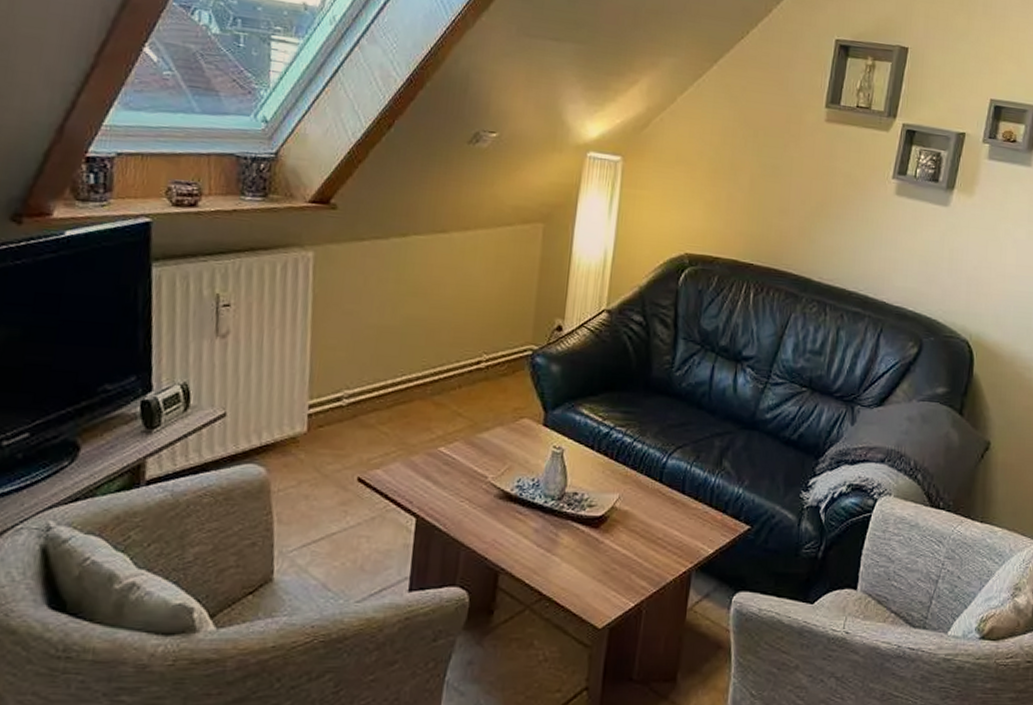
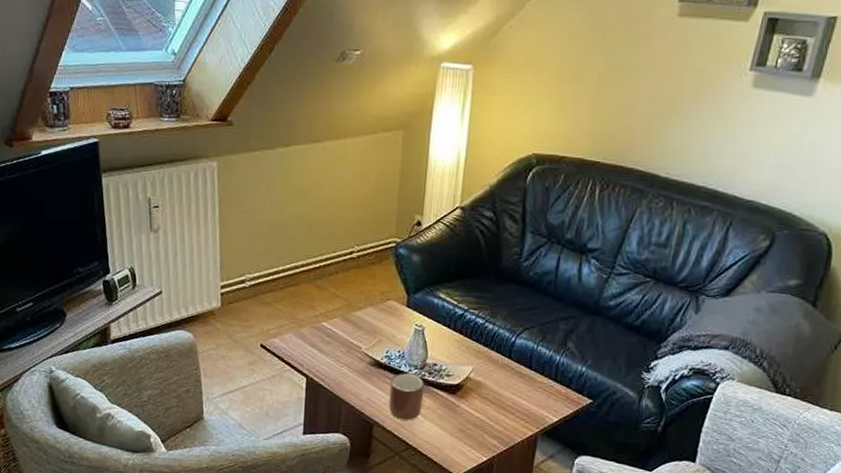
mug: none [518,506,563,564] -> present [388,373,425,421]

